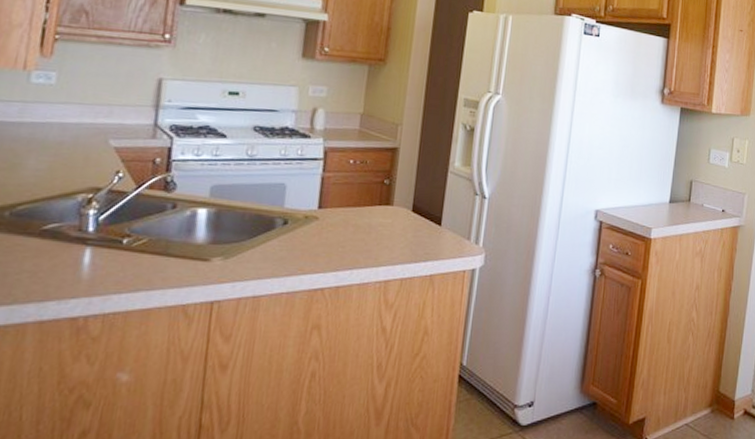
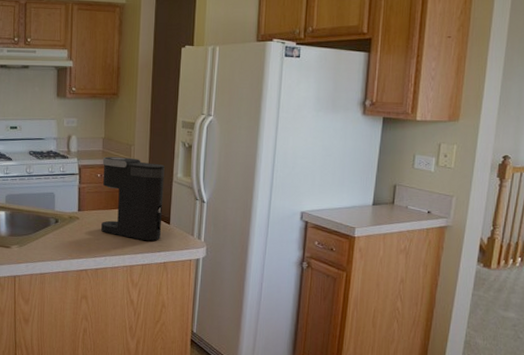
coffee maker: none [349,137,439,248] -> present [101,156,165,241]

